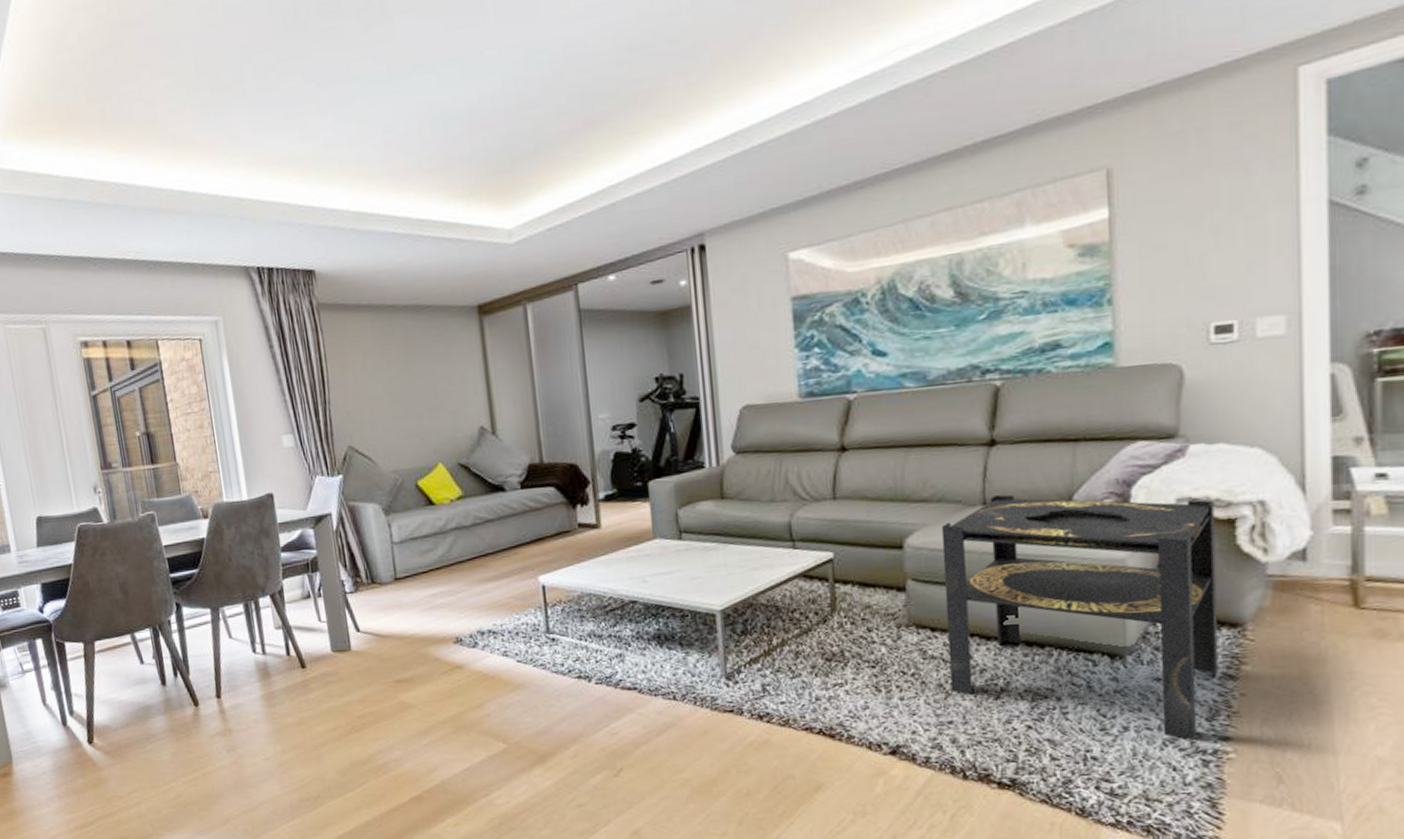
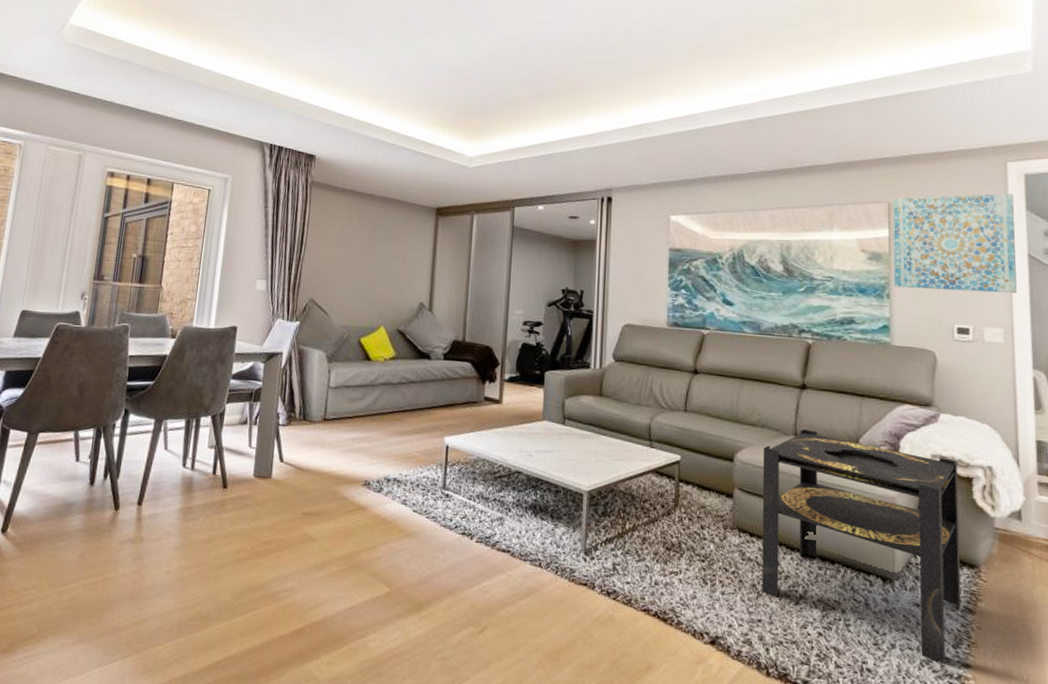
wall art: none [1114,114,1310,288] -> present [893,193,1017,294]

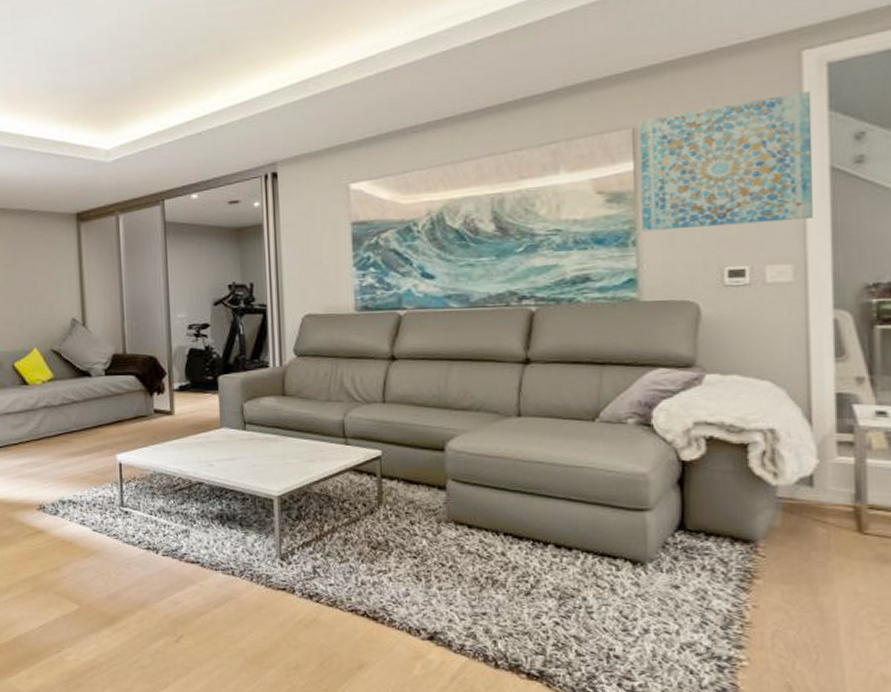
side table: present [762,428,962,664] -> none [479,407,733,646]

